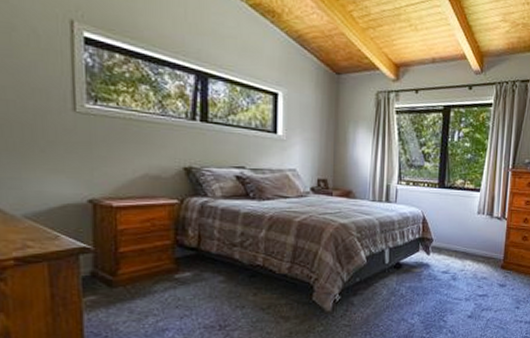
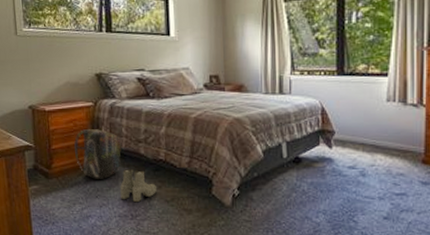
backpack: none [151,230,213,288] -> present [74,129,122,180]
boots: none [207,275,251,312] -> present [120,169,157,203]

